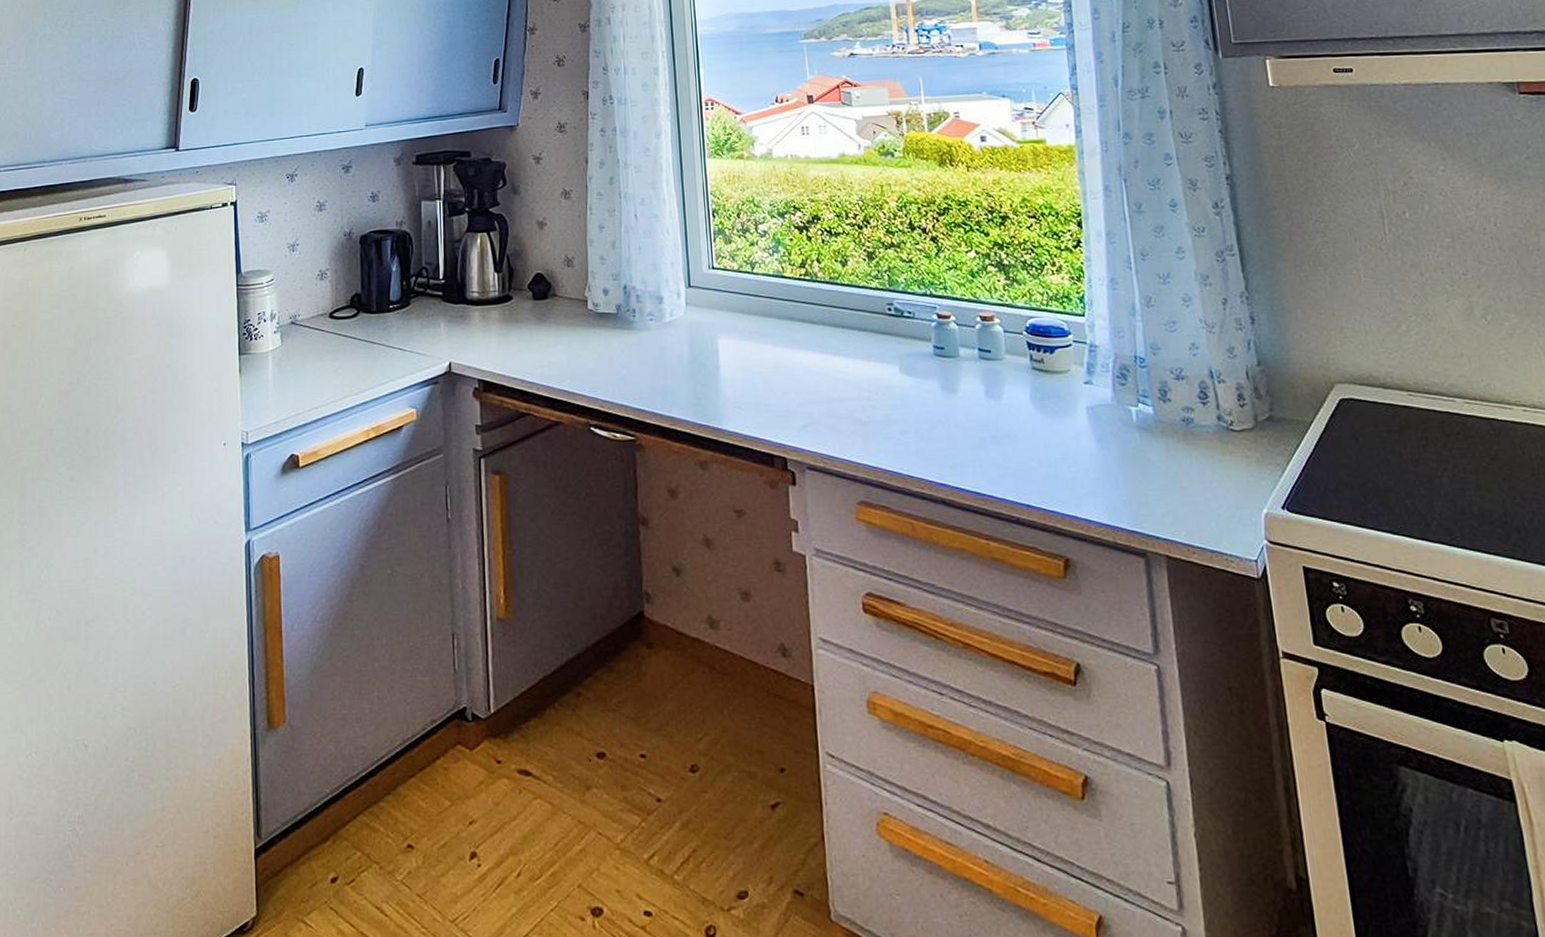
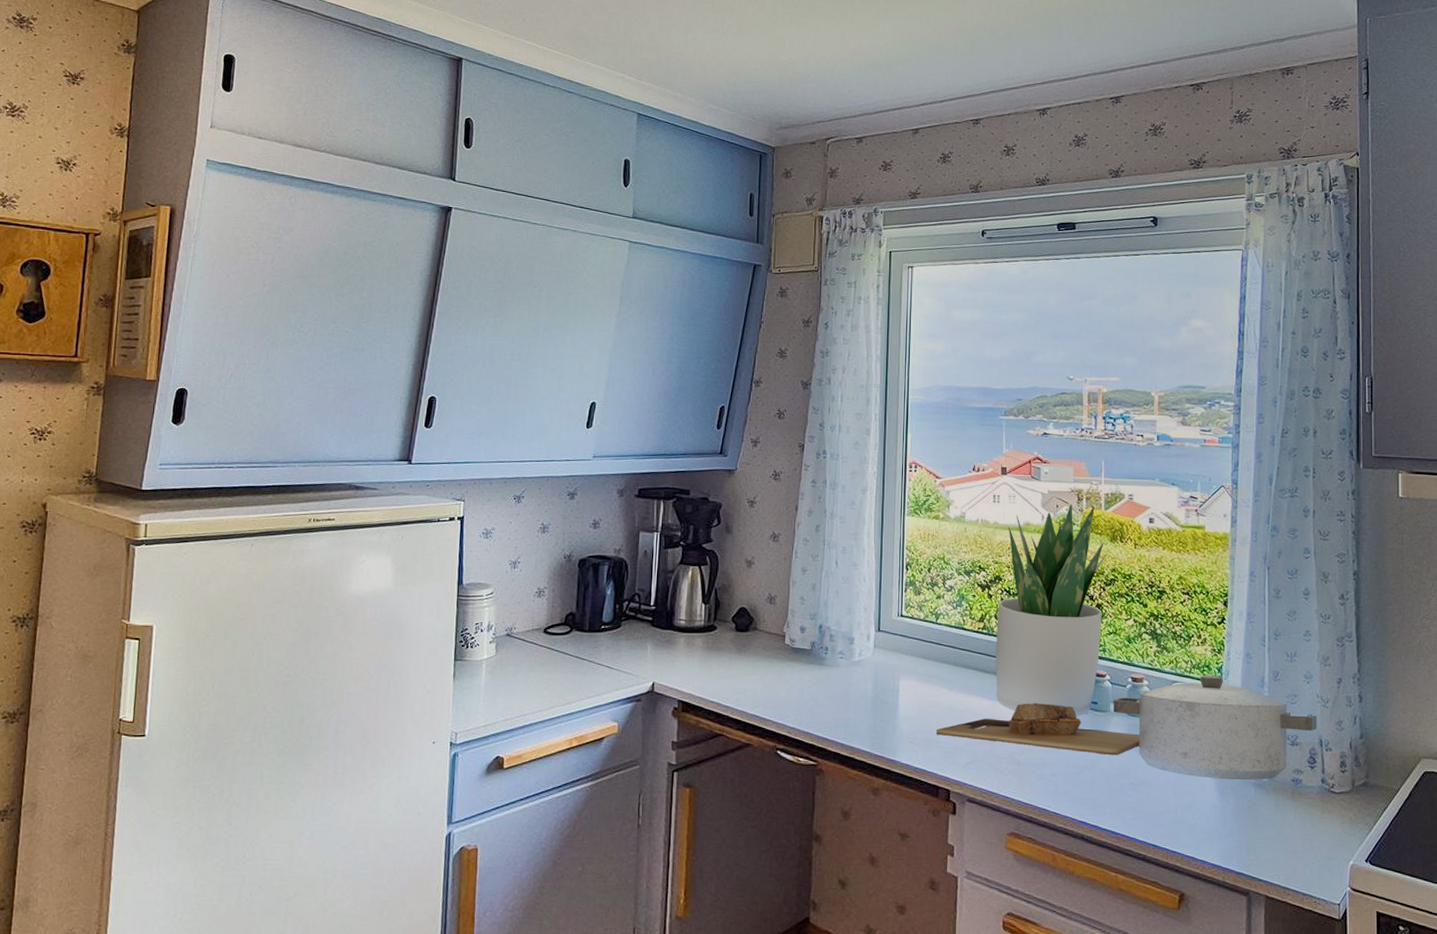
cutting board: none [764,353,998,407] -> present [935,703,1140,756]
planter: none [819,128,941,365] -> present [995,504,1109,716]
cooking pot: none [962,306,1204,425] -> present [1113,675,1317,781]

